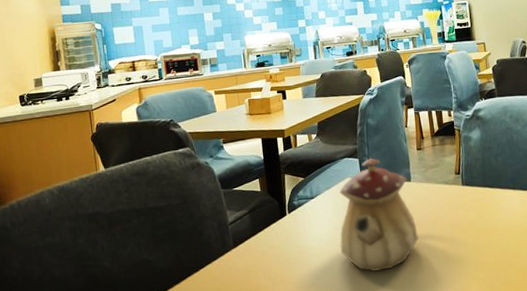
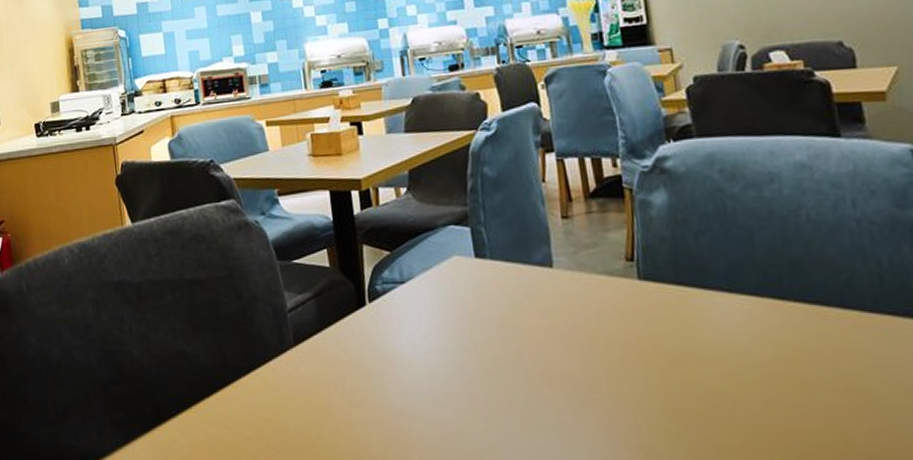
teapot: present [339,158,418,271] -> none [442,227,567,403]

